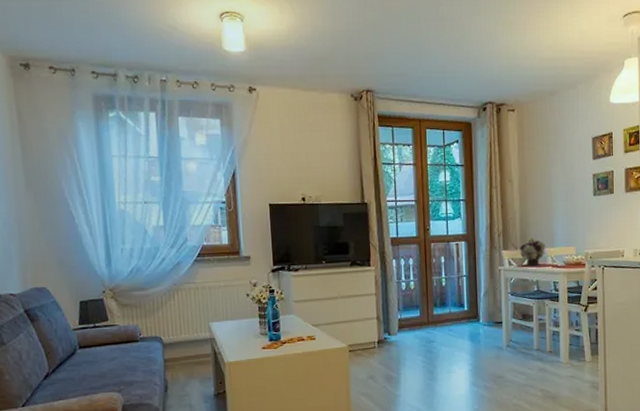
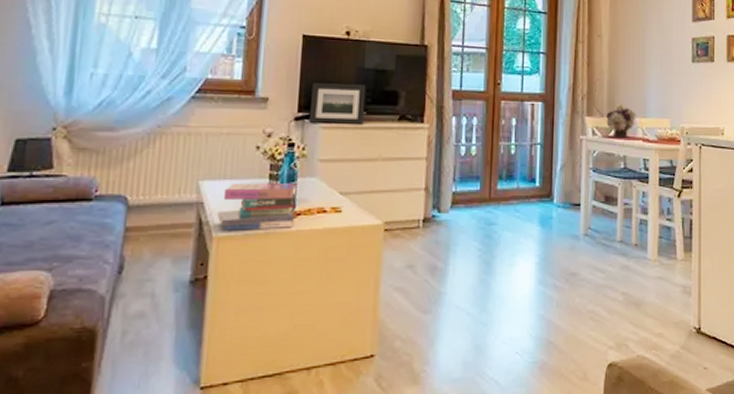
books: none [226,319,282,358] -> present [218,182,298,230]
picture frame: none [281,240,325,274] -> present [308,83,367,126]

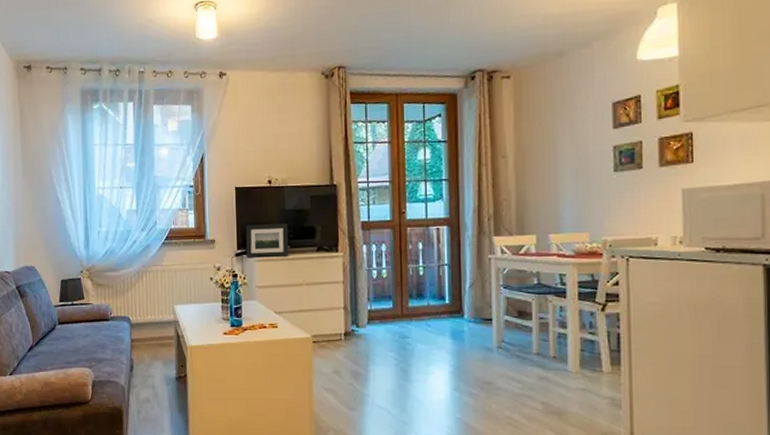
books: present [218,182,298,230] -> none [189,304,244,342]
flower arrangement: present [606,103,636,139] -> none [515,220,549,256]

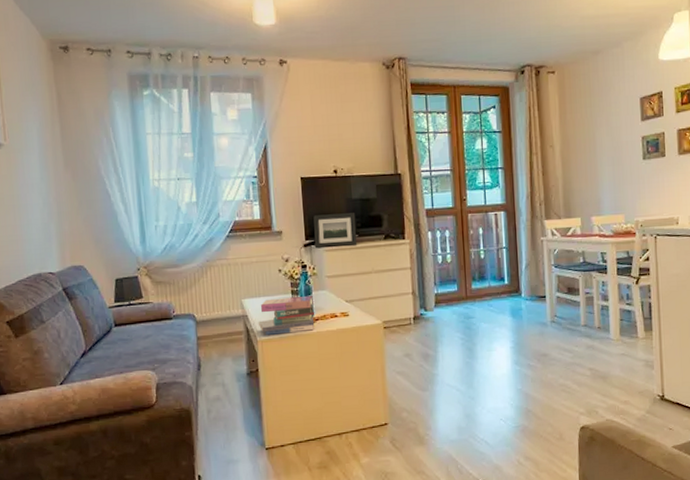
books: none [189,304,244,342] -> present [259,295,315,335]

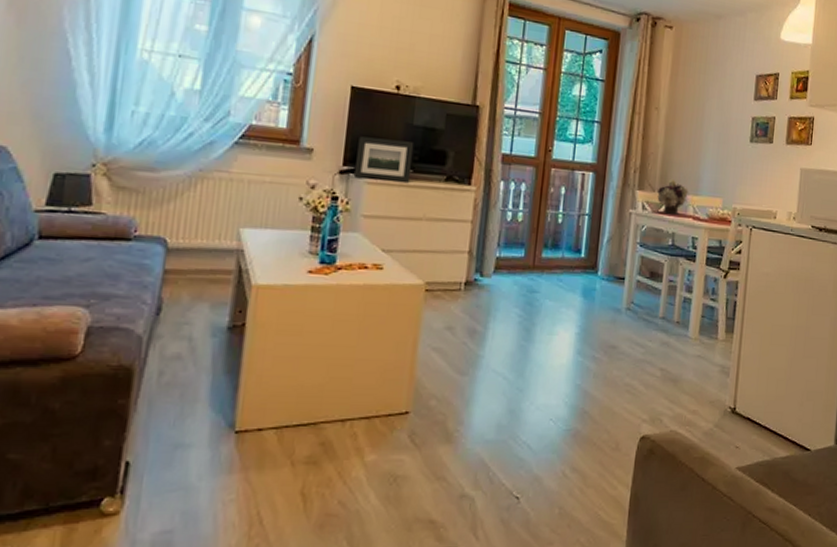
books: present [259,295,315,335] -> none [257,233,339,282]
flower arrangement: none [563,205,592,237] -> present [657,178,689,215]

